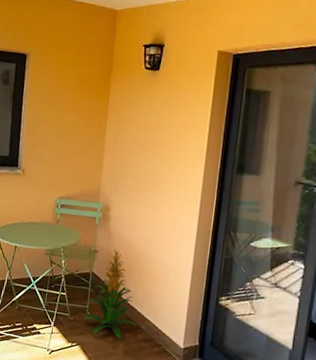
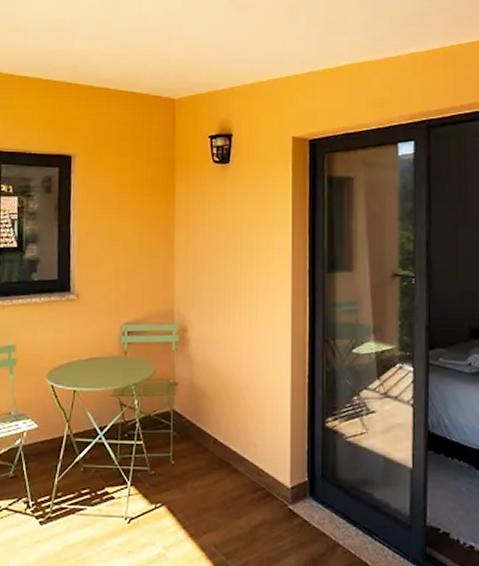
indoor plant: present [84,249,137,338] -> none [167,378,233,488]

